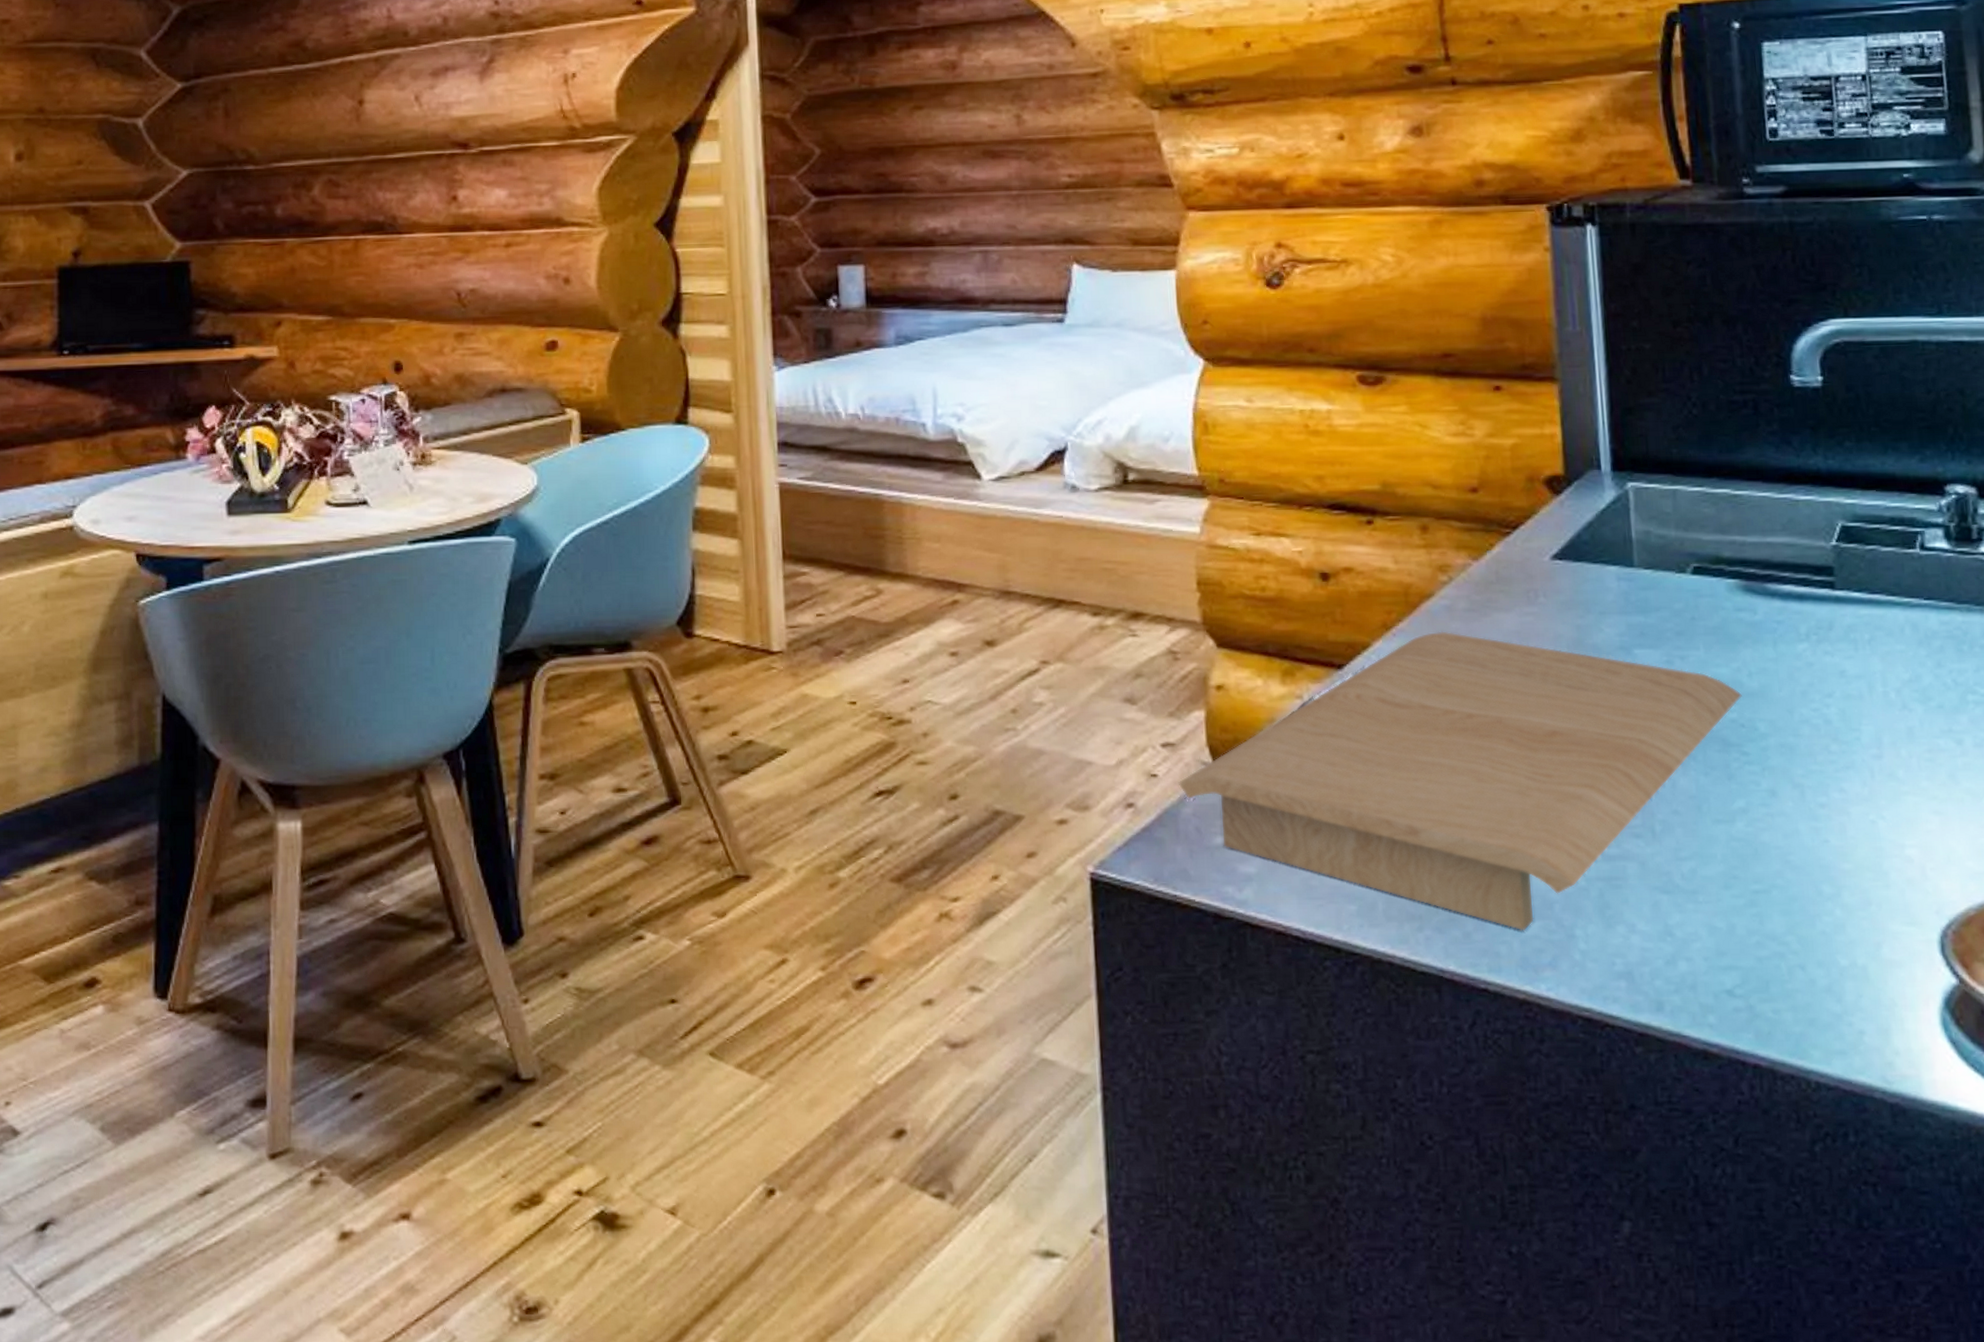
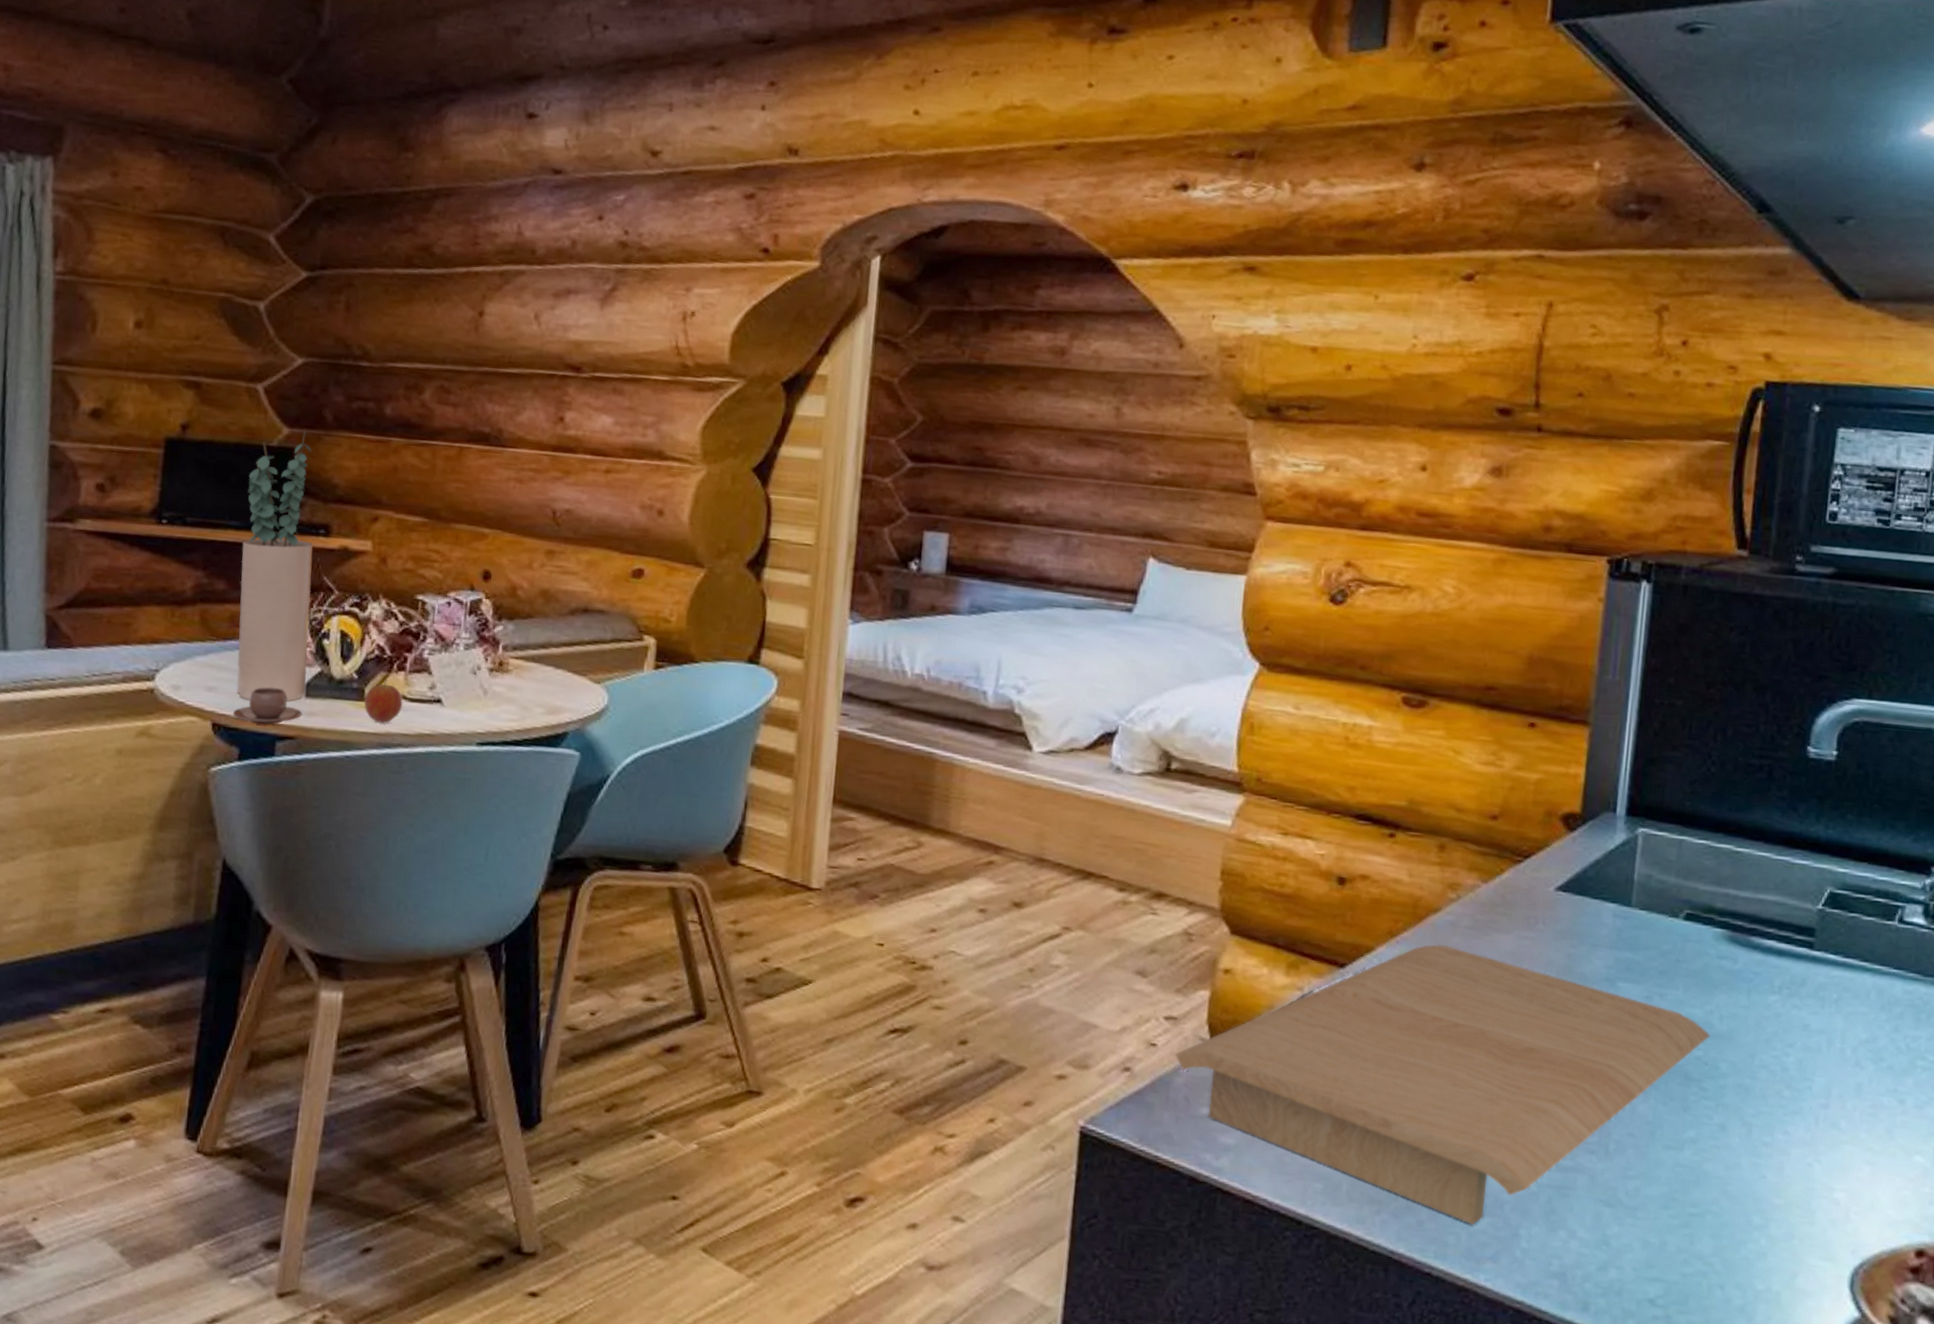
vase: none [146,243,228,527] -> present [236,431,313,702]
teacup: none [155,510,227,550] -> present [232,687,303,725]
fruit: none [289,486,329,533] -> present [364,679,404,723]

